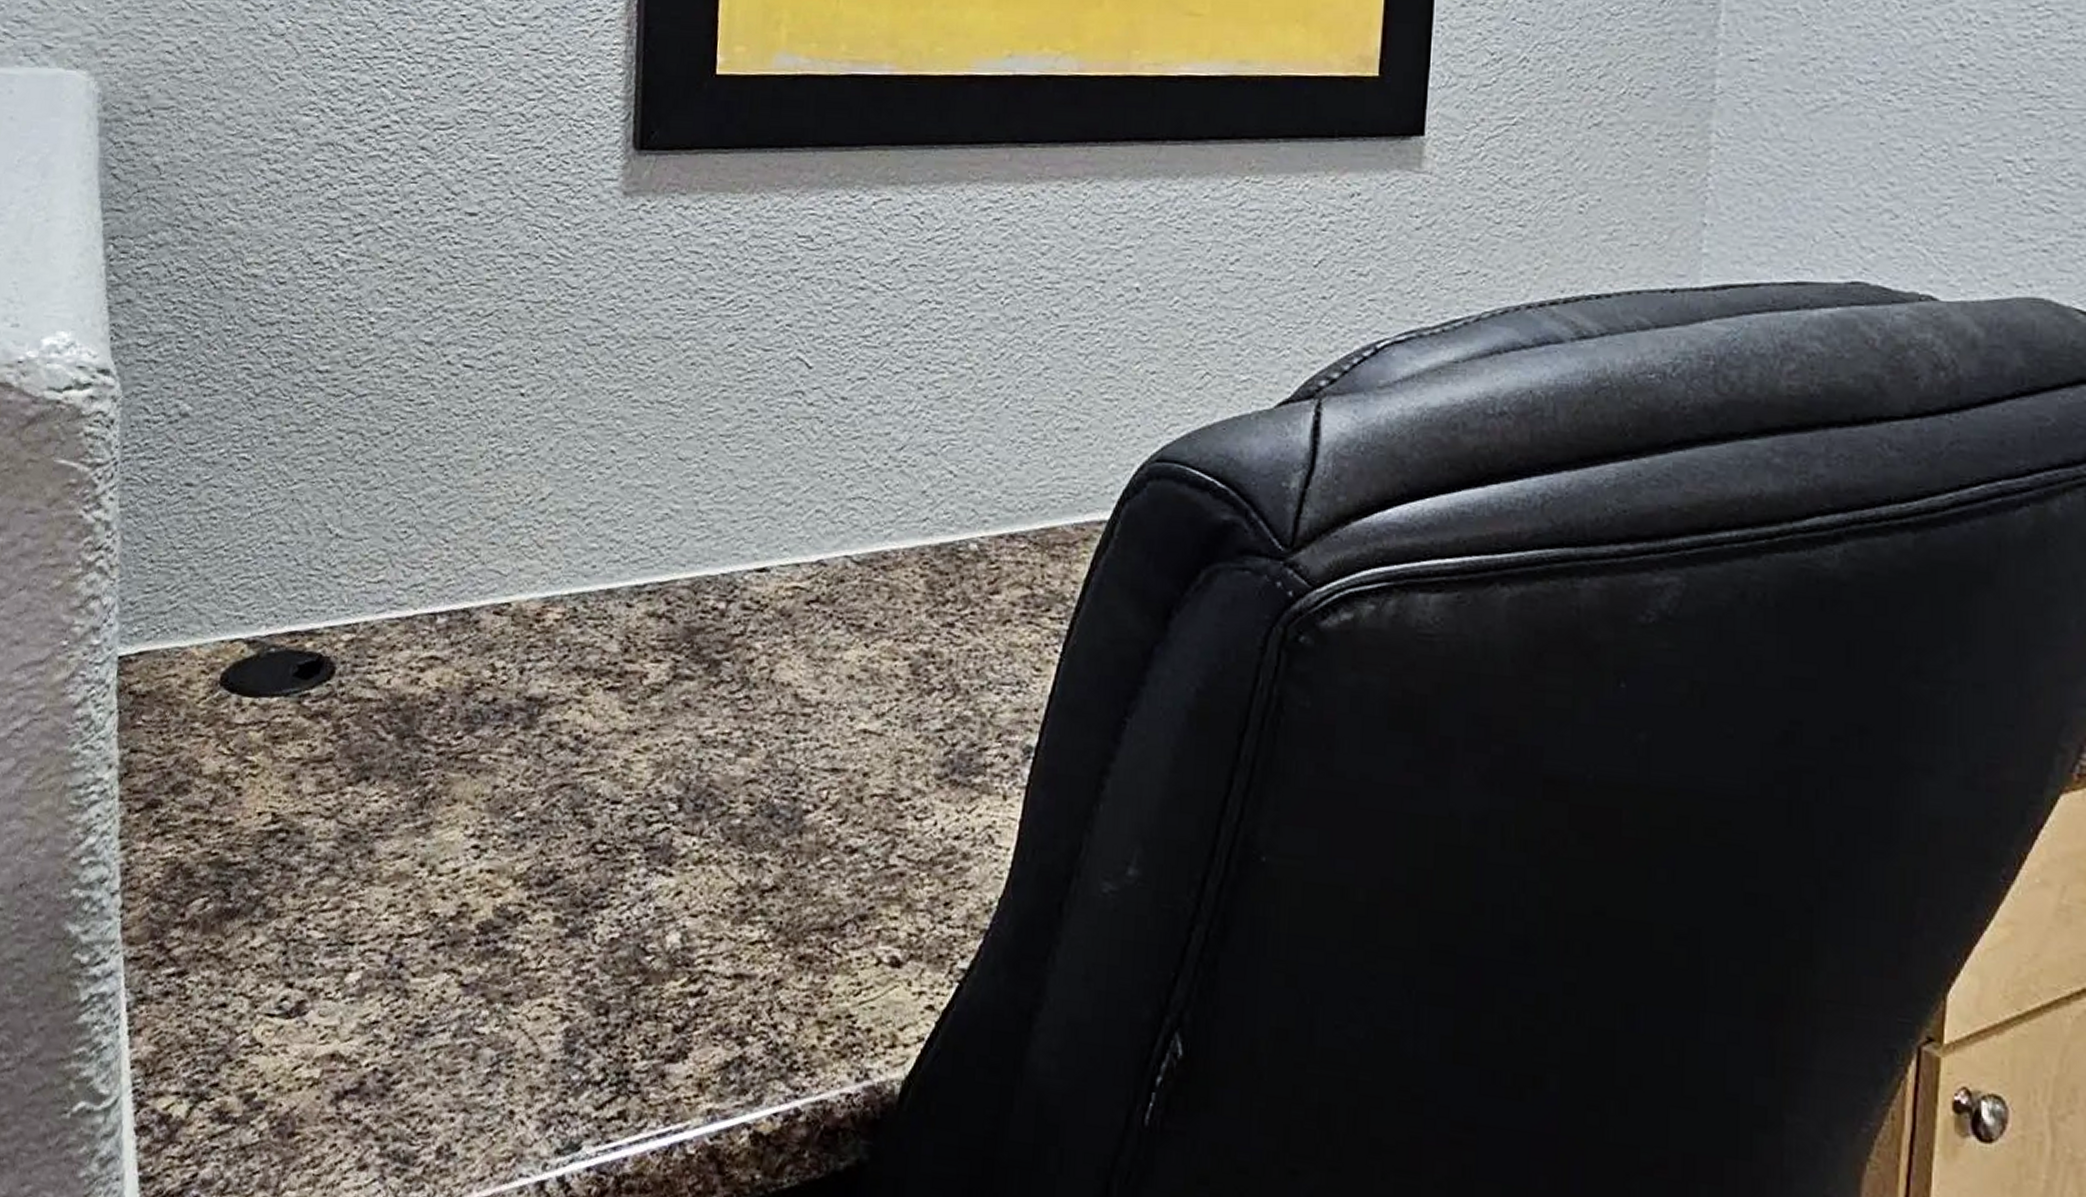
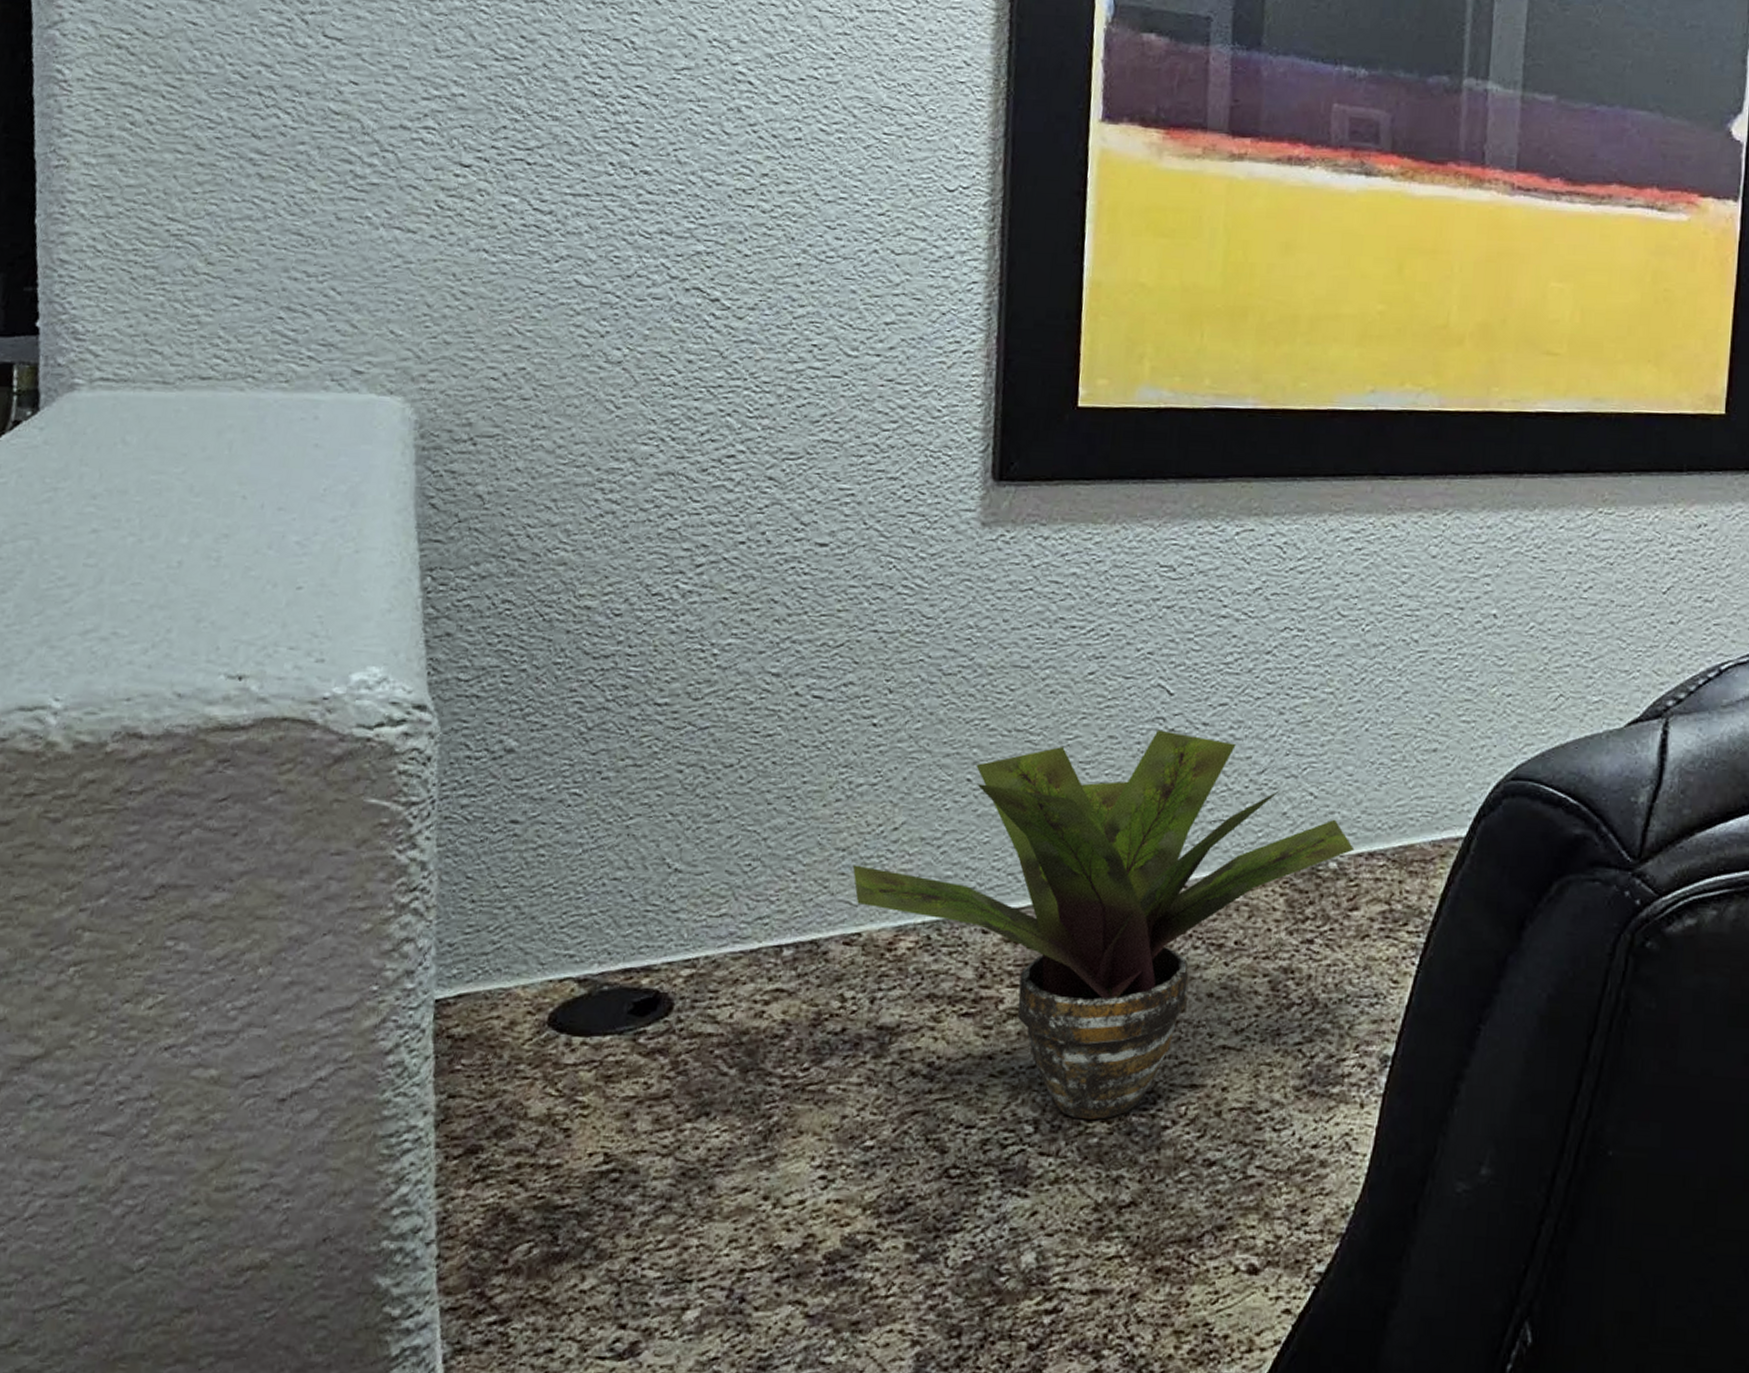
potted plant: none [502,403,995,801] -> present [852,729,1355,1120]

